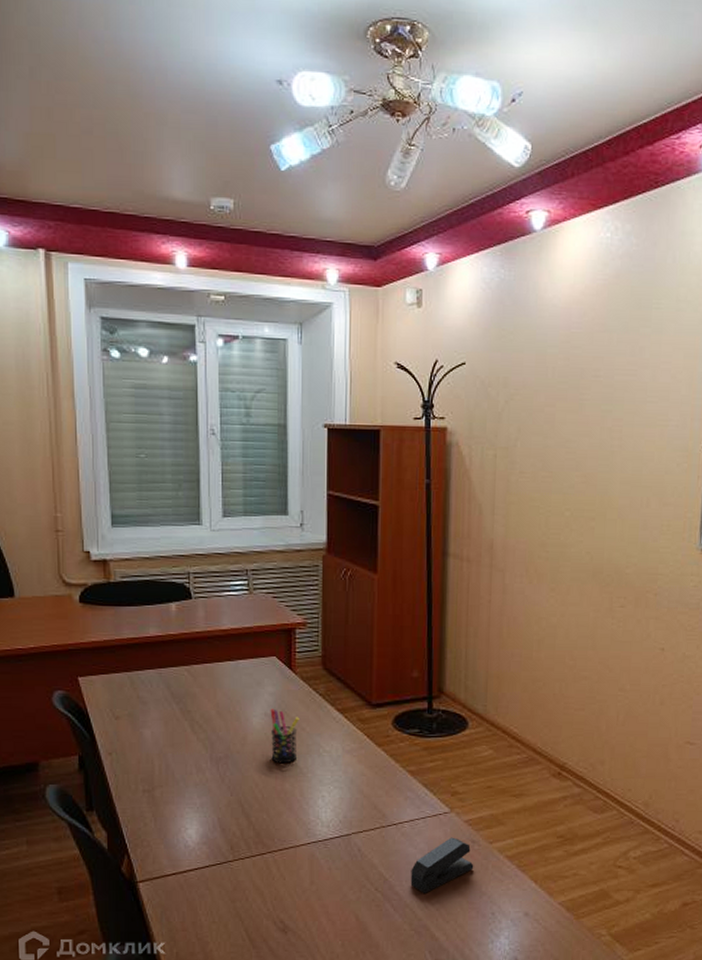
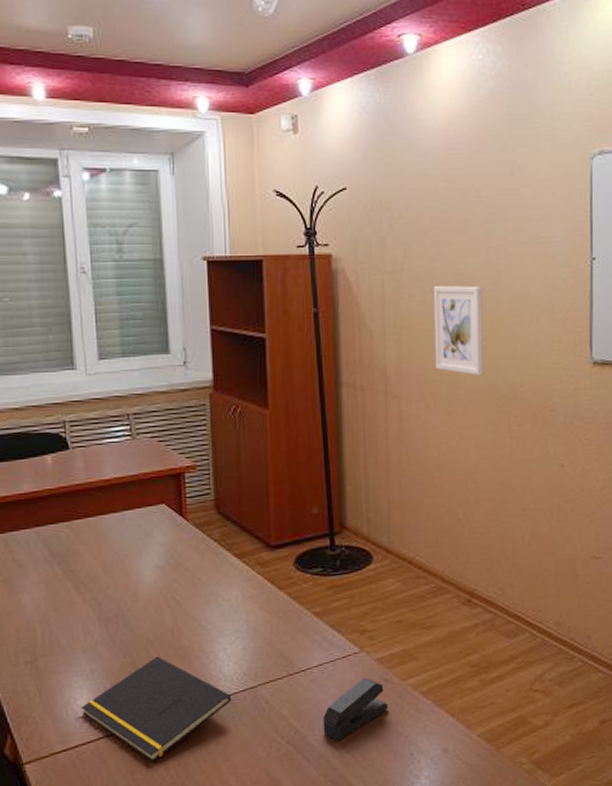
notepad: none [190,797,327,893] -> present [81,656,232,762]
pen holder: present [270,708,299,764] -> none [162,560,194,618]
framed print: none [541,464,594,554] -> present [433,286,483,375]

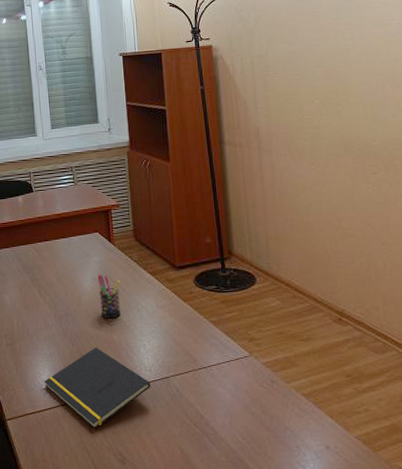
pen holder: none [162,560,194,618] -> present [97,274,121,319]
stapler: present [323,678,389,741] -> none [222,378,276,428]
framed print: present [433,286,483,375] -> none [293,63,340,133]

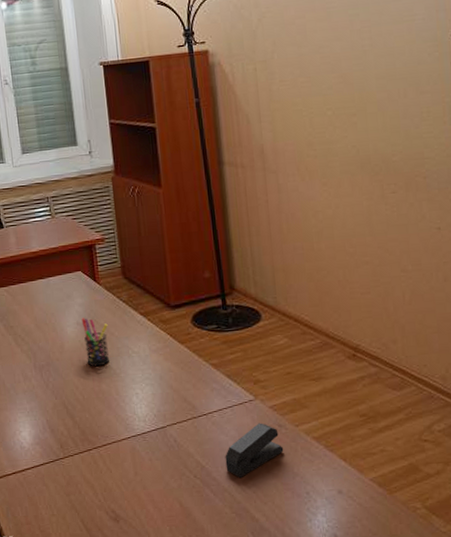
notepad: present [44,347,151,429] -> none [24,398,146,487]
stapler: none [222,378,276,428] -> present [225,423,284,478]

